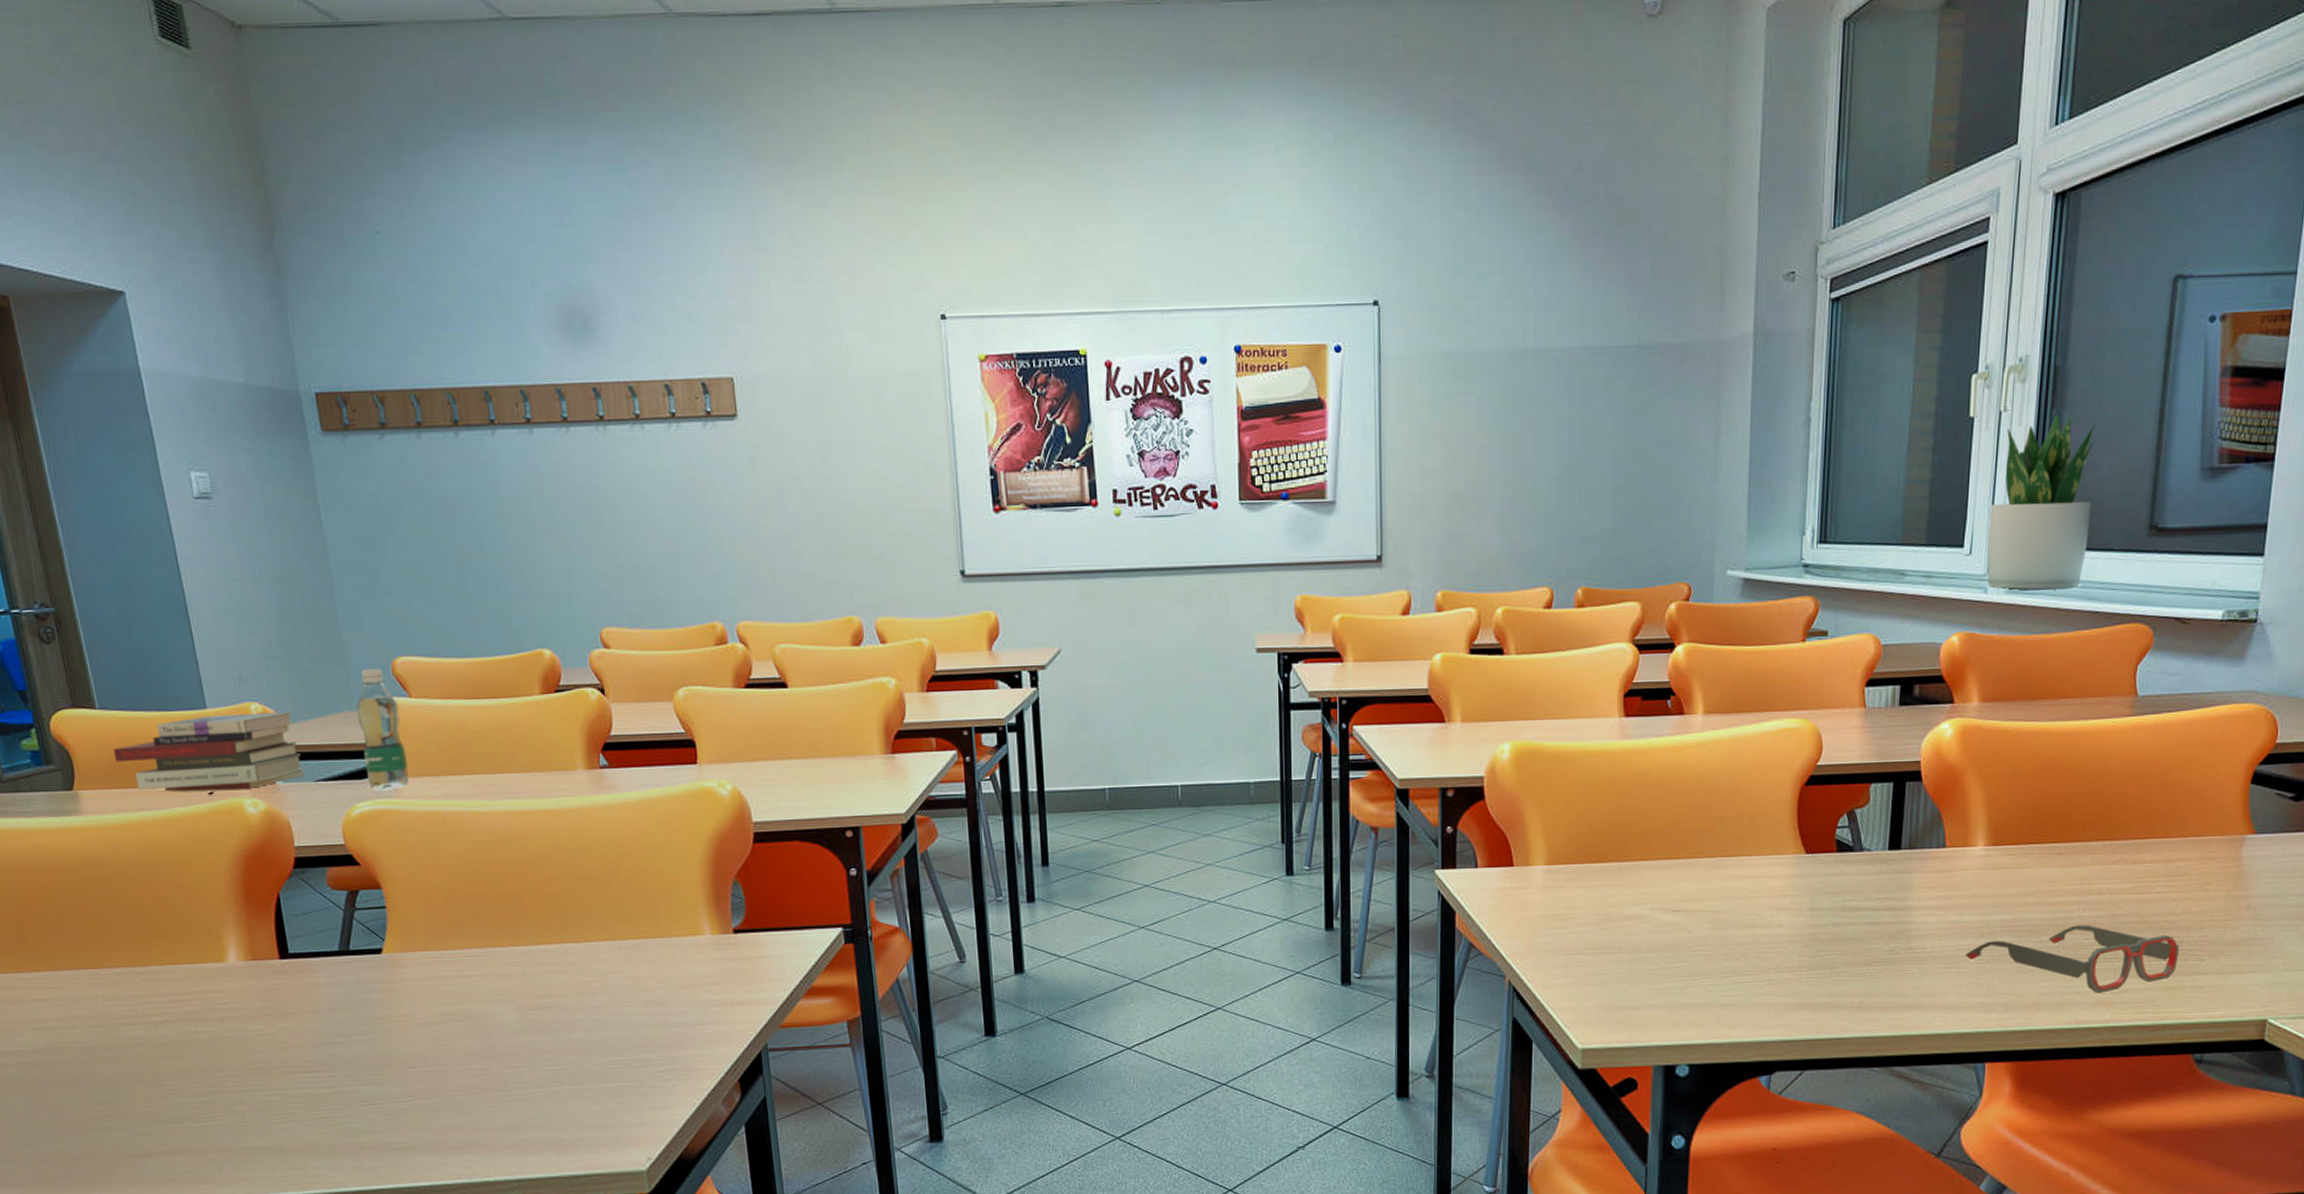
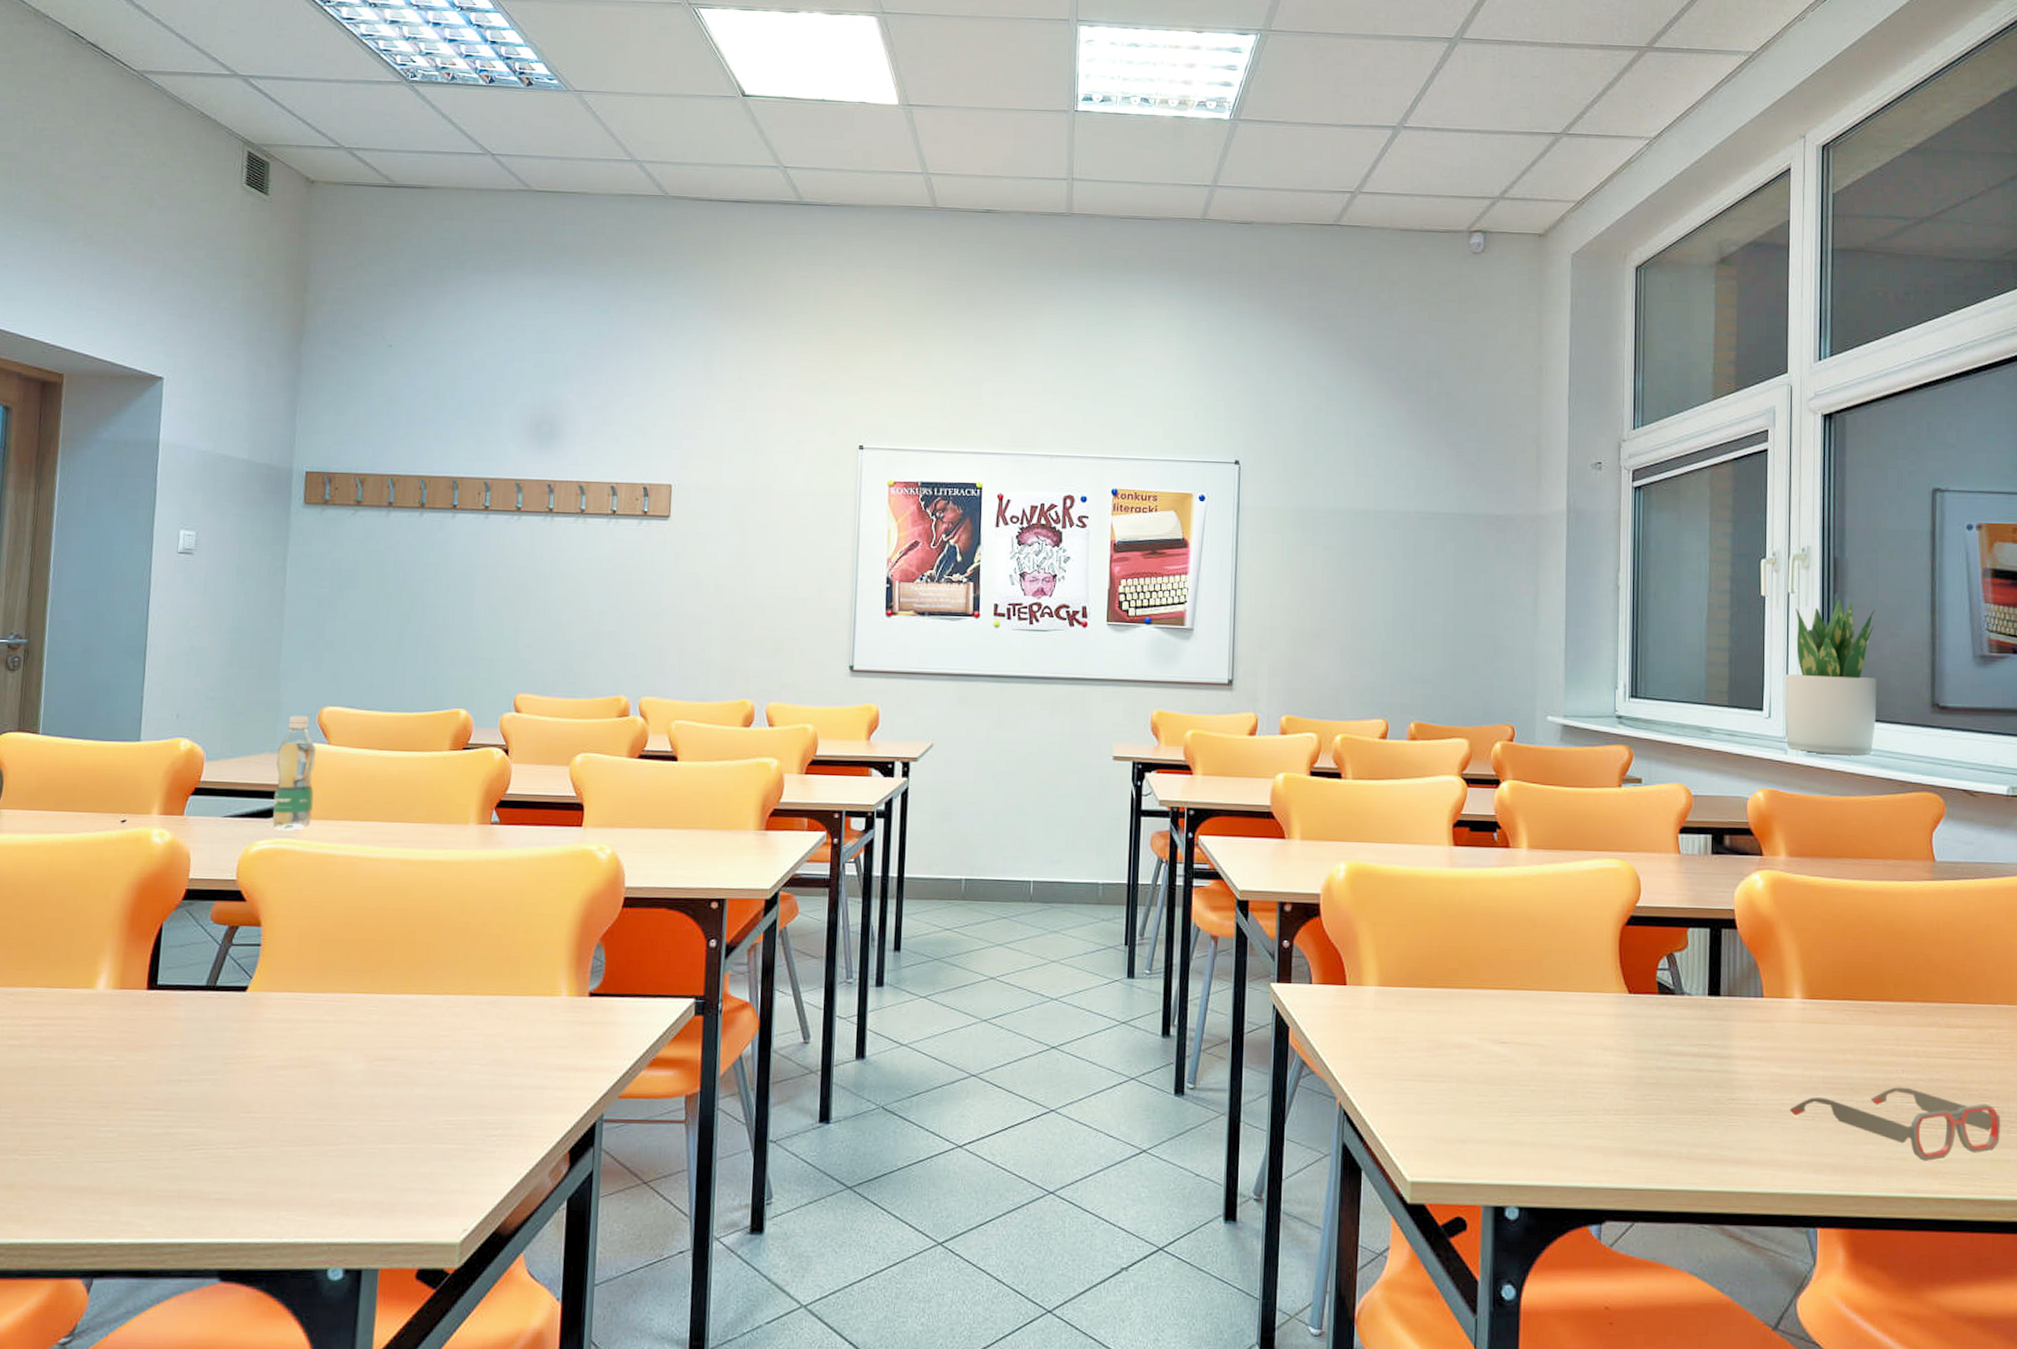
books: present [112,711,305,791] -> none [43,748,217,819]

